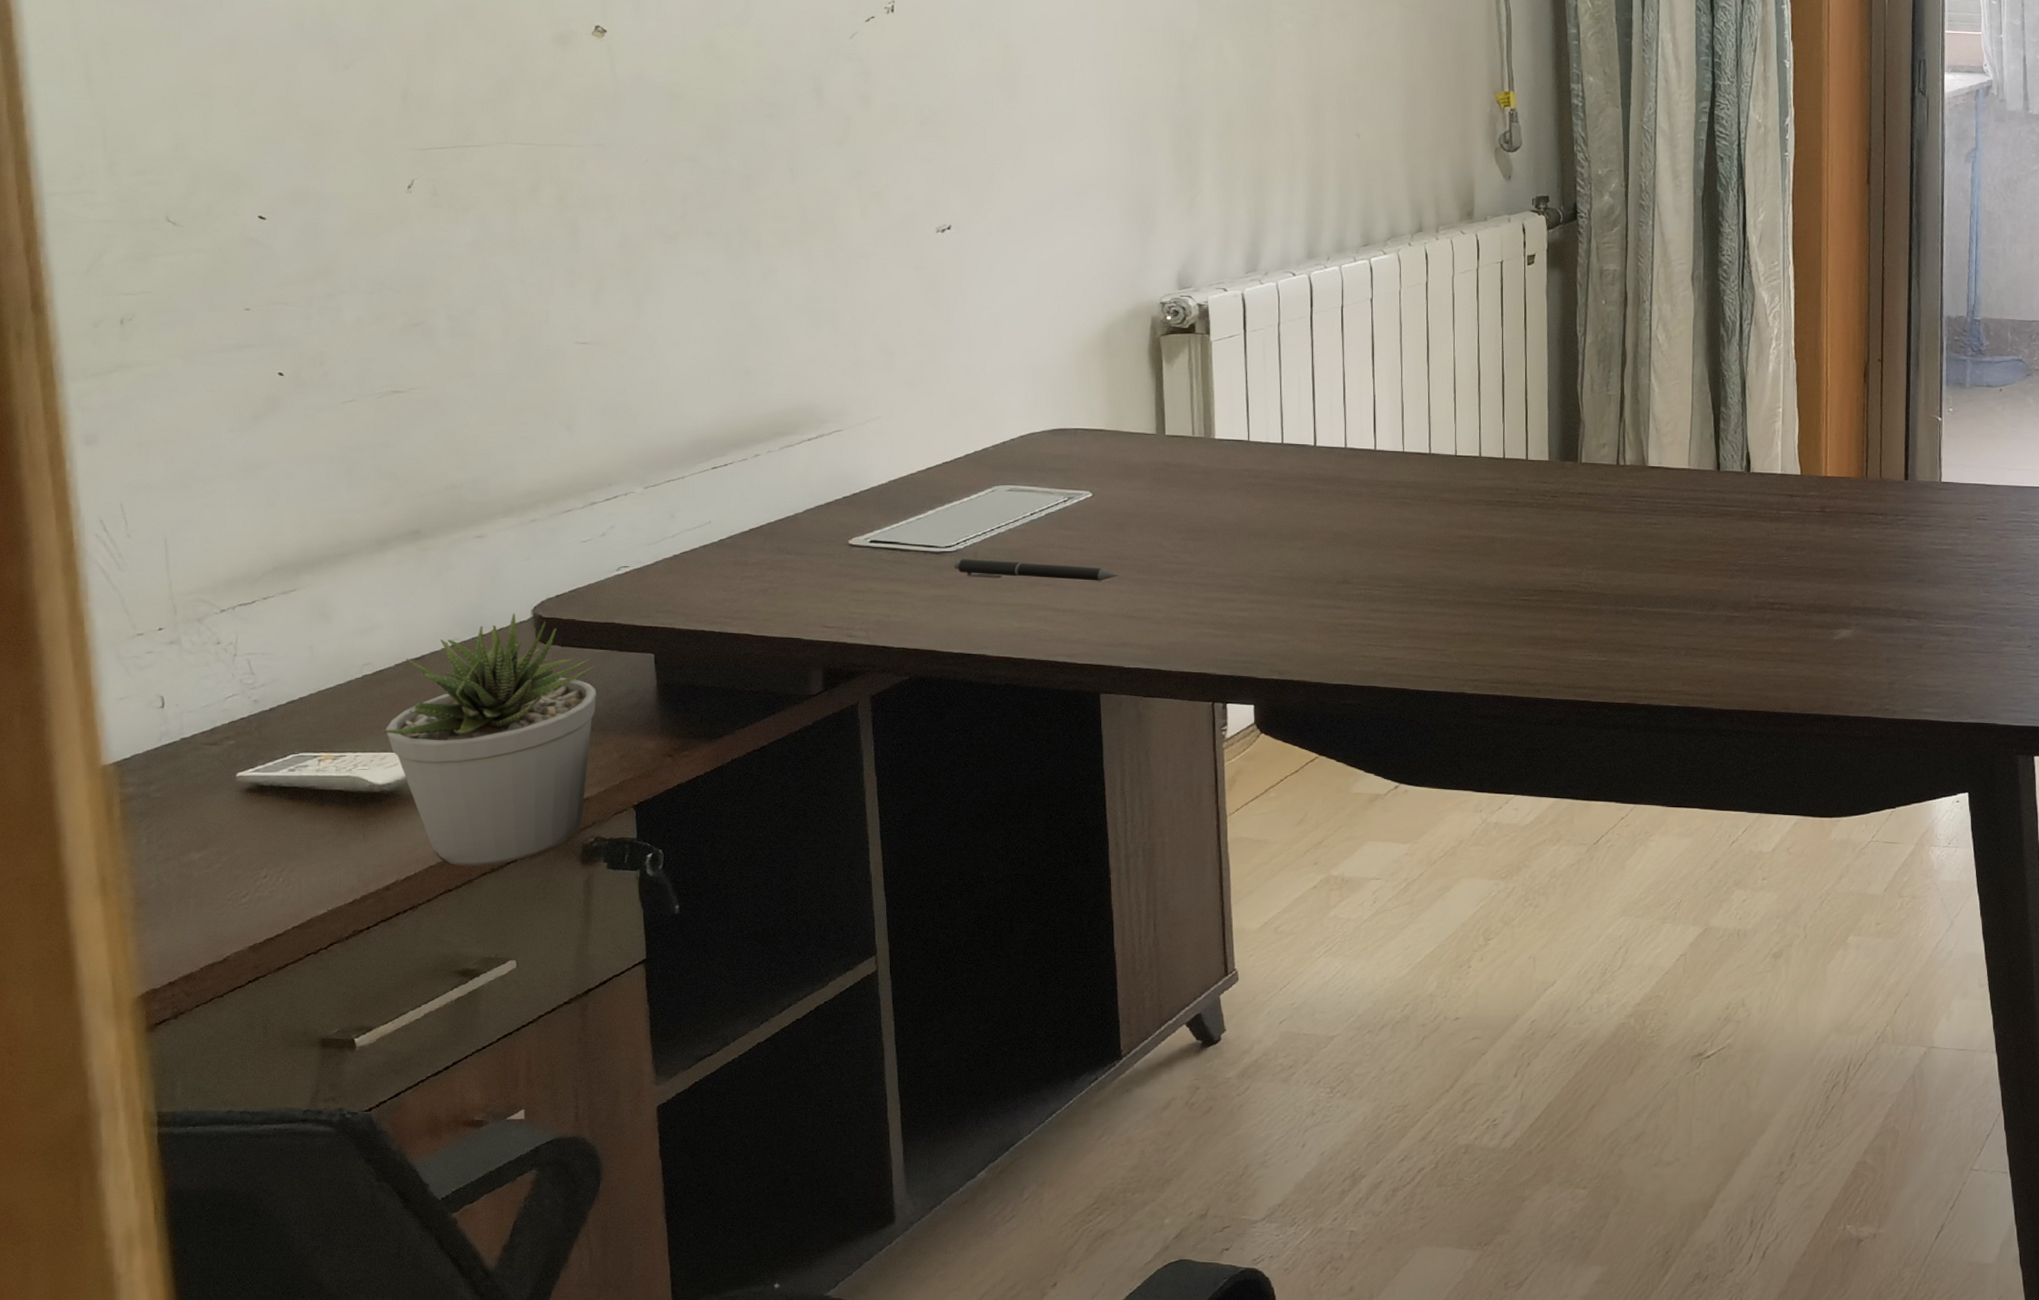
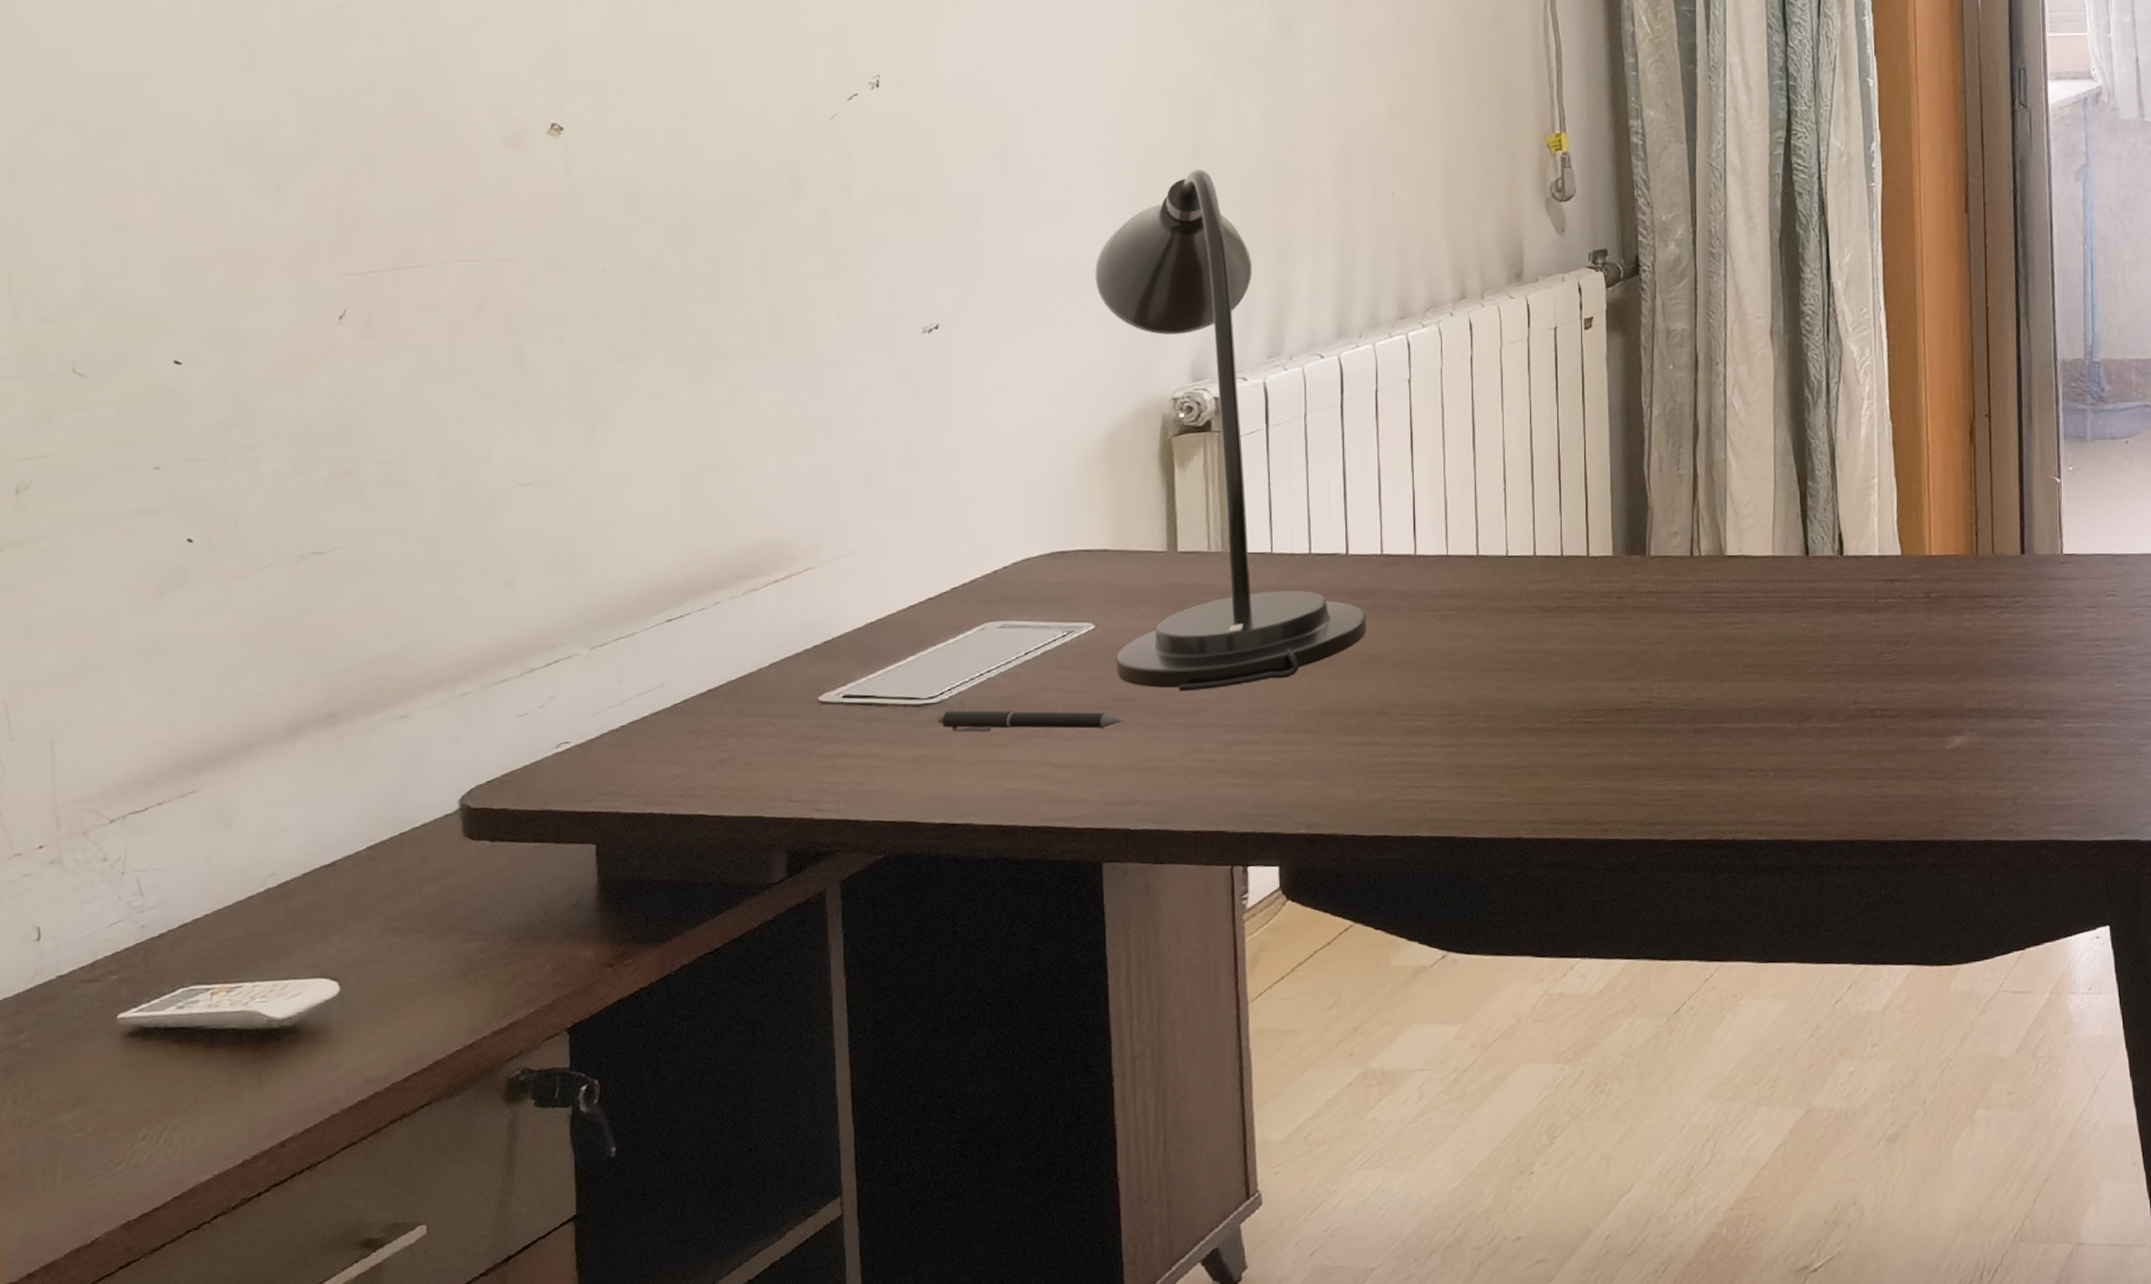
potted plant: present [382,613,596,866] -> none [285,805,529,1113]
desk lamp: none [1091,103,1332,554] -> present [1095,169,1367,691]

